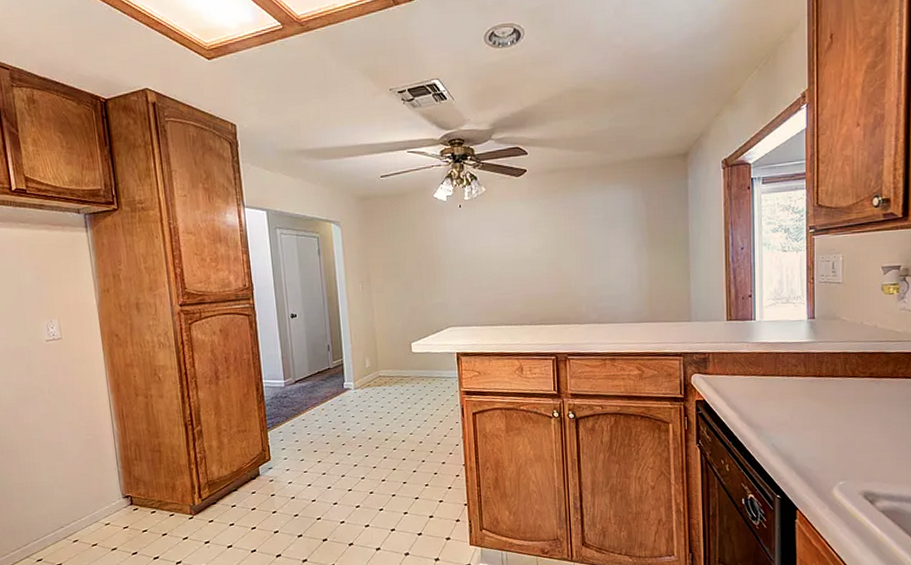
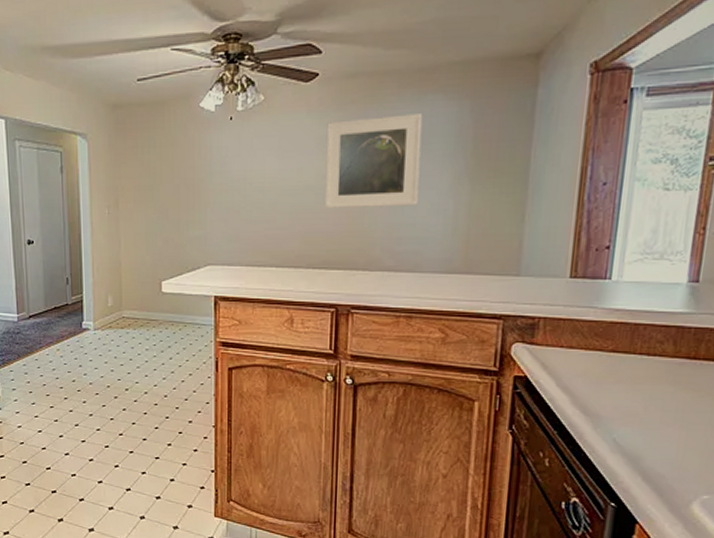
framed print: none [536,199,611,275] -> present [324,114,423,208]

